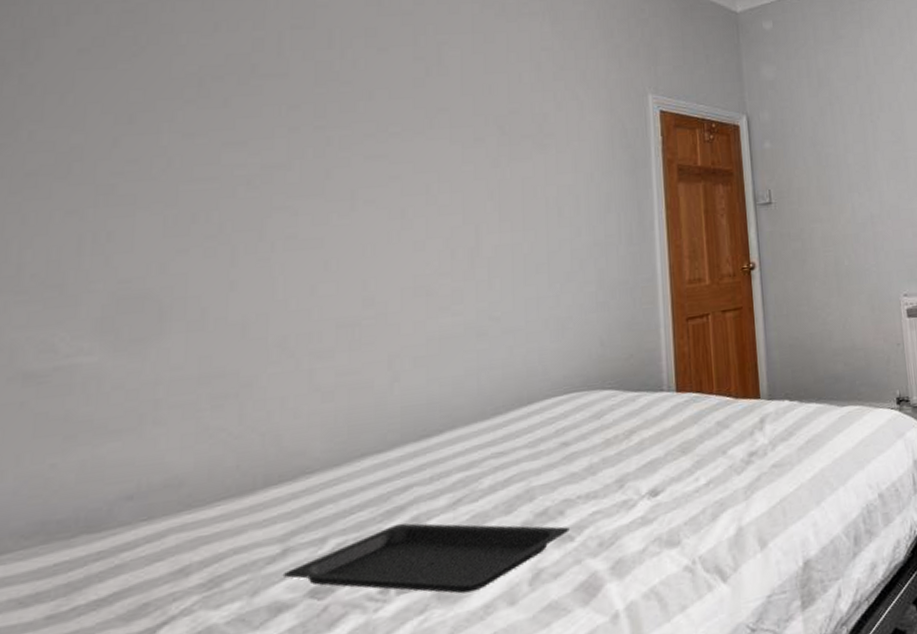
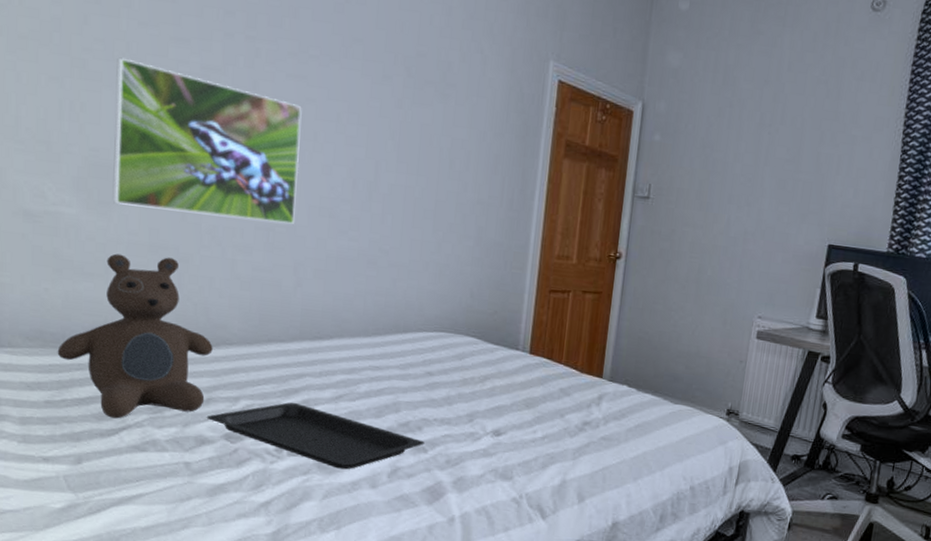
teddy bear: none [66,385,288,614] -> present [57,253,213,419]
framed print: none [149,174,386,340] -> present [112,57,302,224]

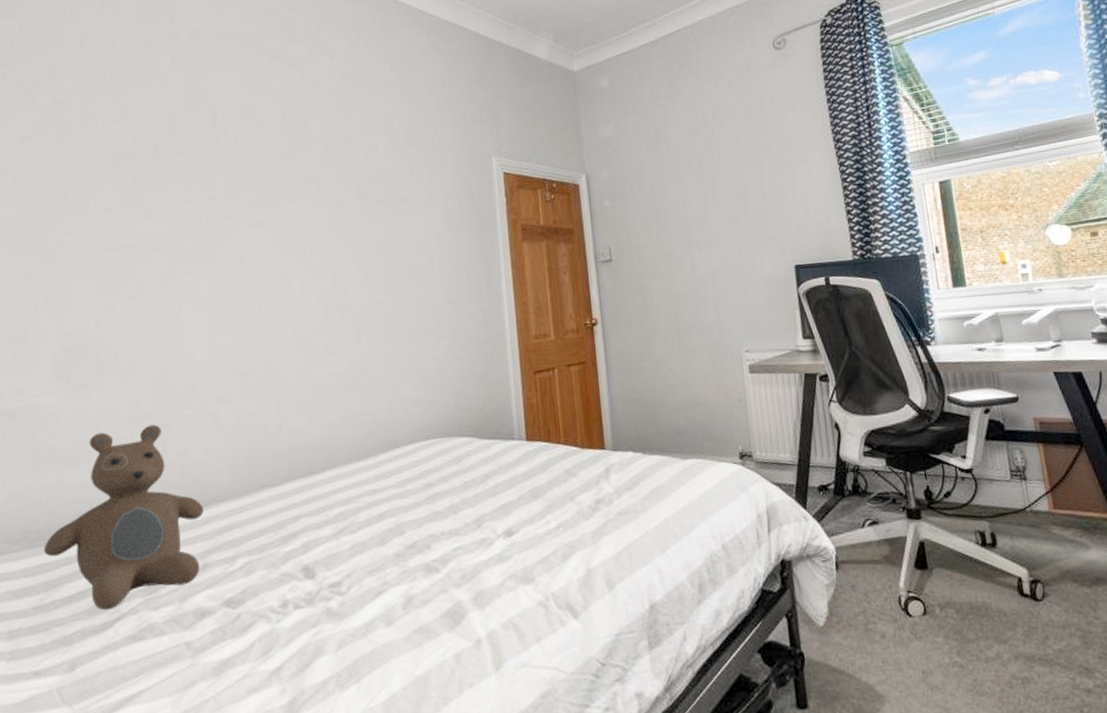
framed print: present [112,57,302,224] -> none [87,243,272,384]
serving tray: present [206,402,425,470] -> none [204,548,436,612]

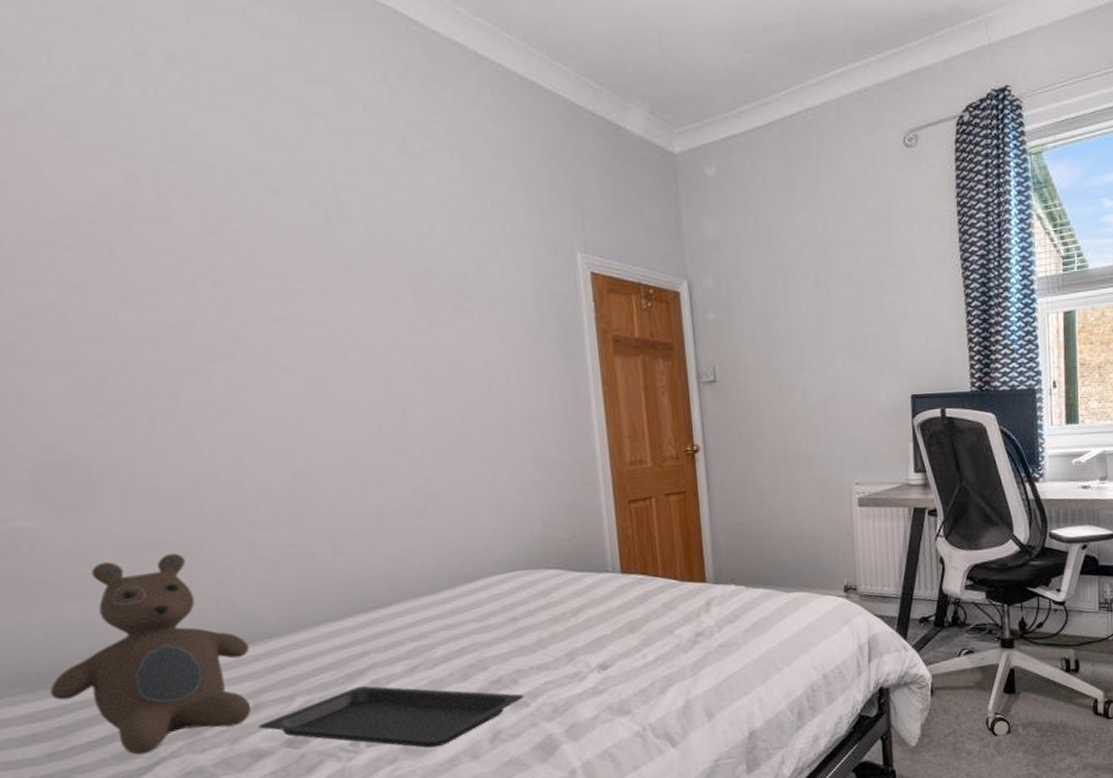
serving tray: none [204,548,436,612] -> present [258,686,524,748]

